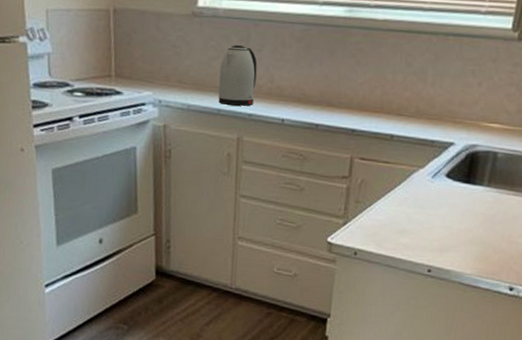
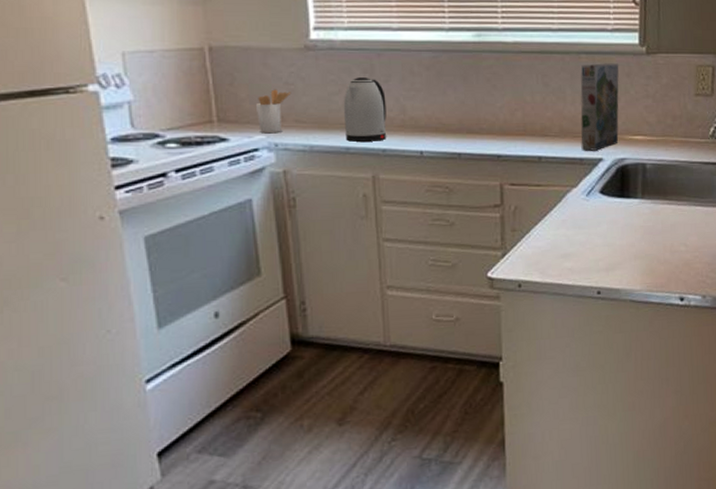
utensil holder: none [146,51,177,91] -> present [255,89,292,134]
cereal box: none [434,46,487,135] -> present [580,63,619,151]

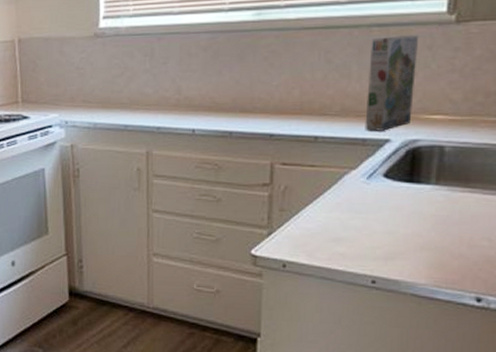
utensil holder: present [255,89,292,134] -> none [51,73,81,113]
kettle: present [343,78,387,142] -> none [124,60,163,120]

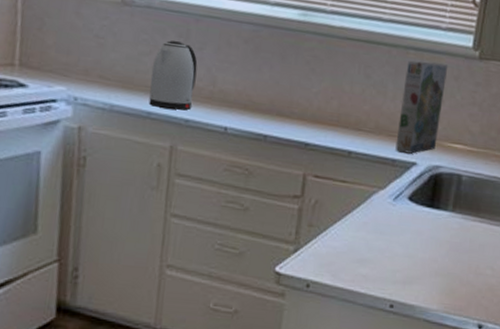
kettle: none [124,60,163,120] -> present [148,40,198,110]

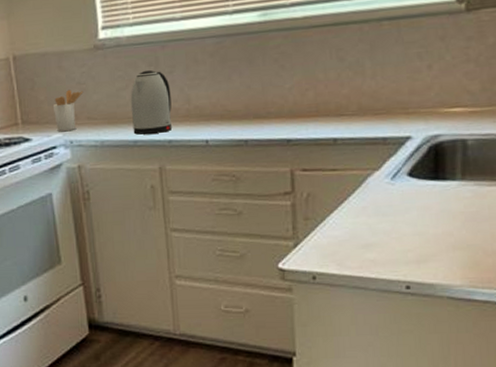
utensil holder: none [60,40,100,87] -> present [52,89,84,132]
cereal box: present [395,60,448,154] -> none [382,26,431,129]

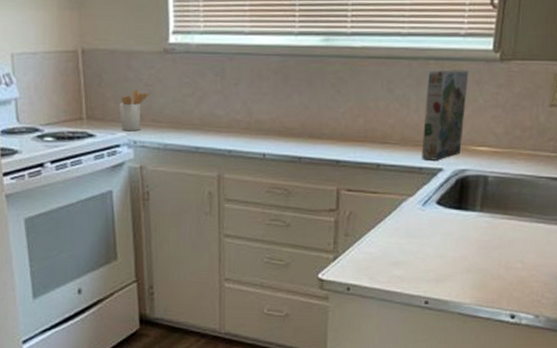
kettle: present [130,70,172,135] -> none [195,80,234,142]
cereal box: none [382,26,431,129] -> present [421,70,469,160]

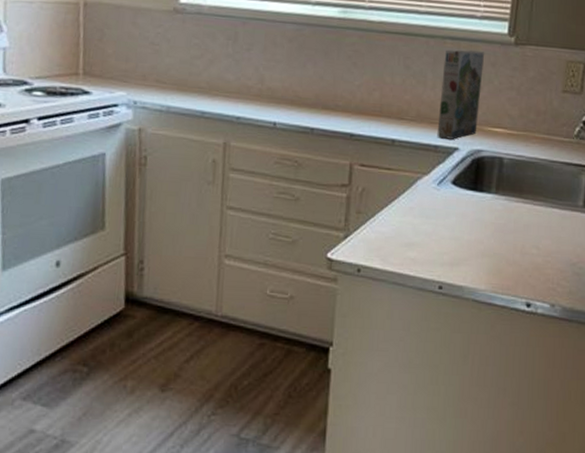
utensil holder: present [118,90,150,132] -> none [120,48,156,91]

